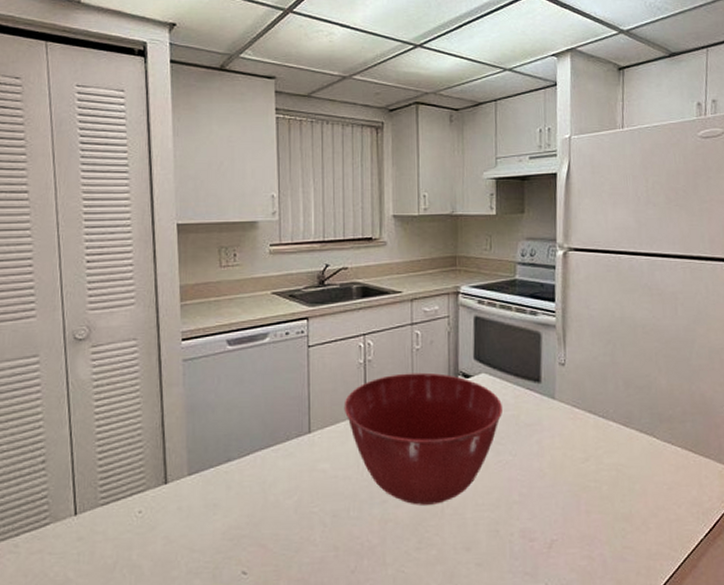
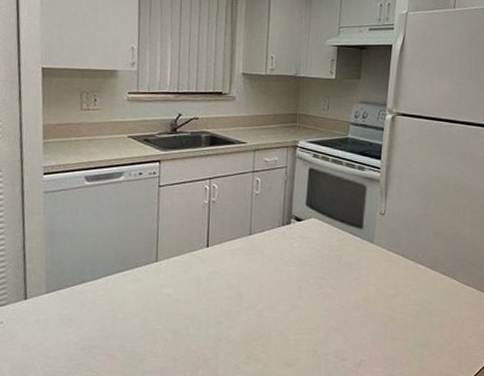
mixing bowl: present [344,372,504,505] -> none [188,214,329,327]

